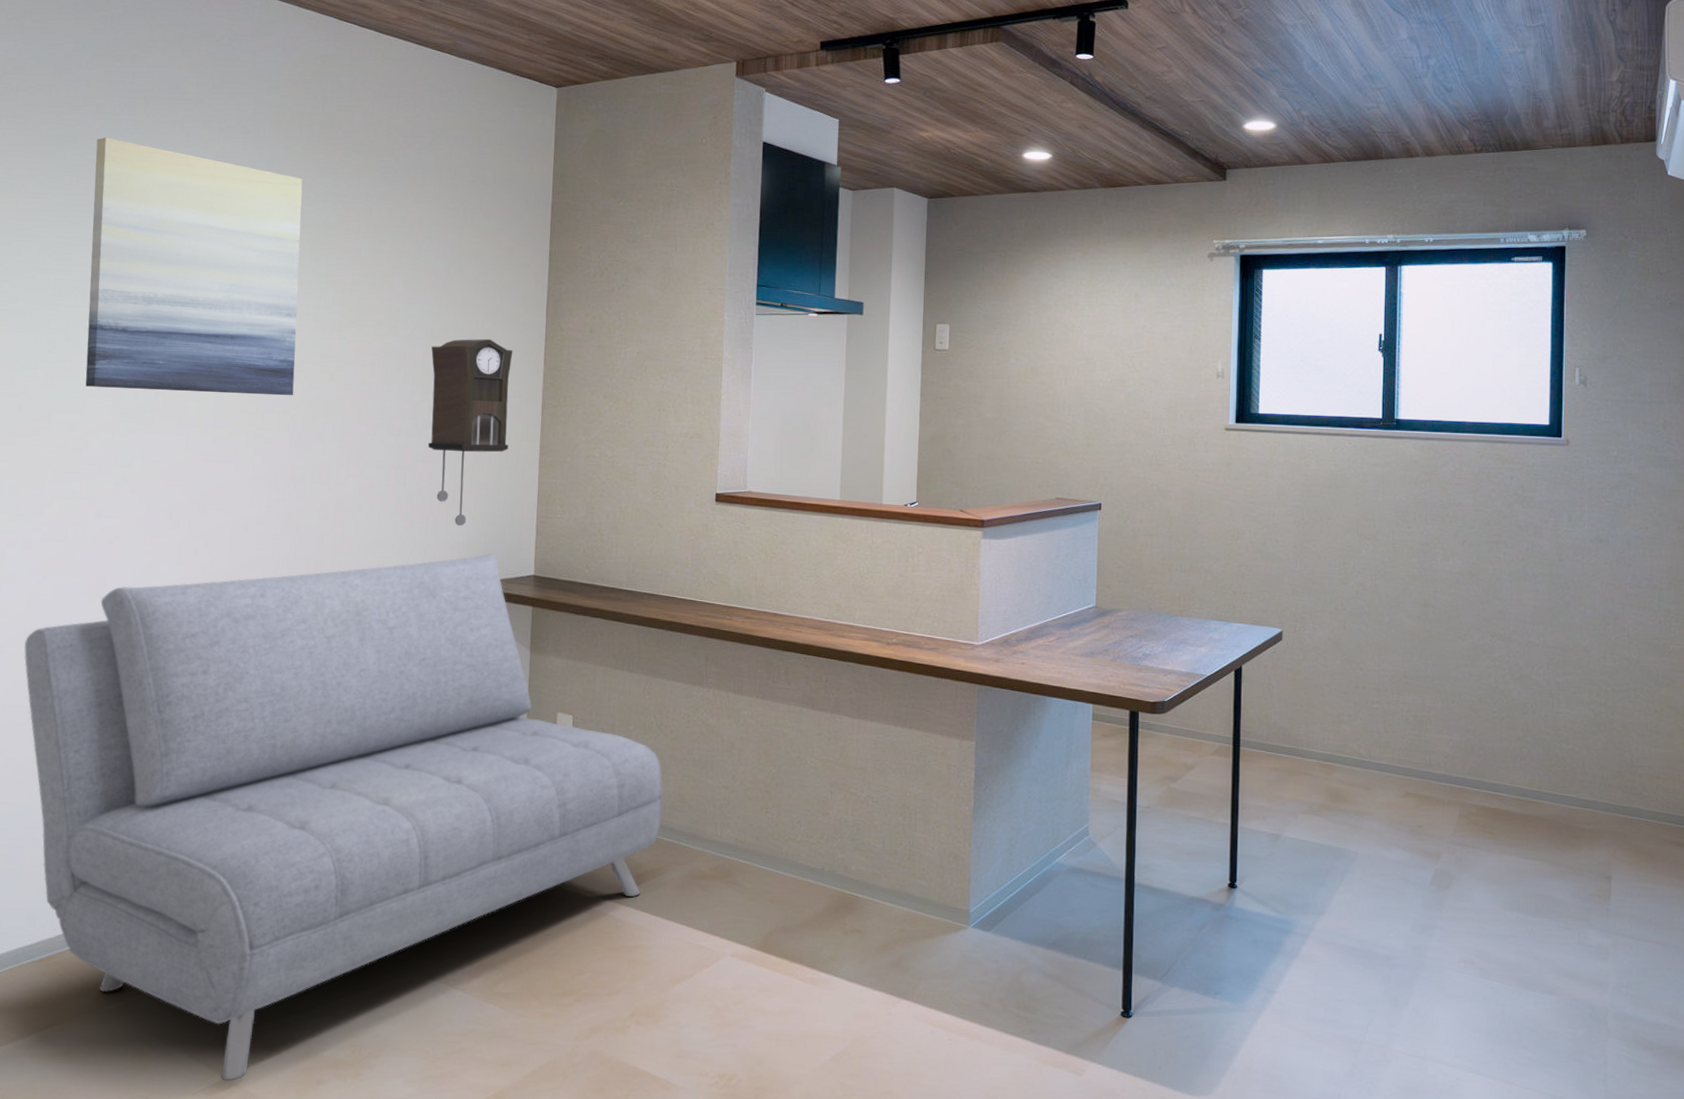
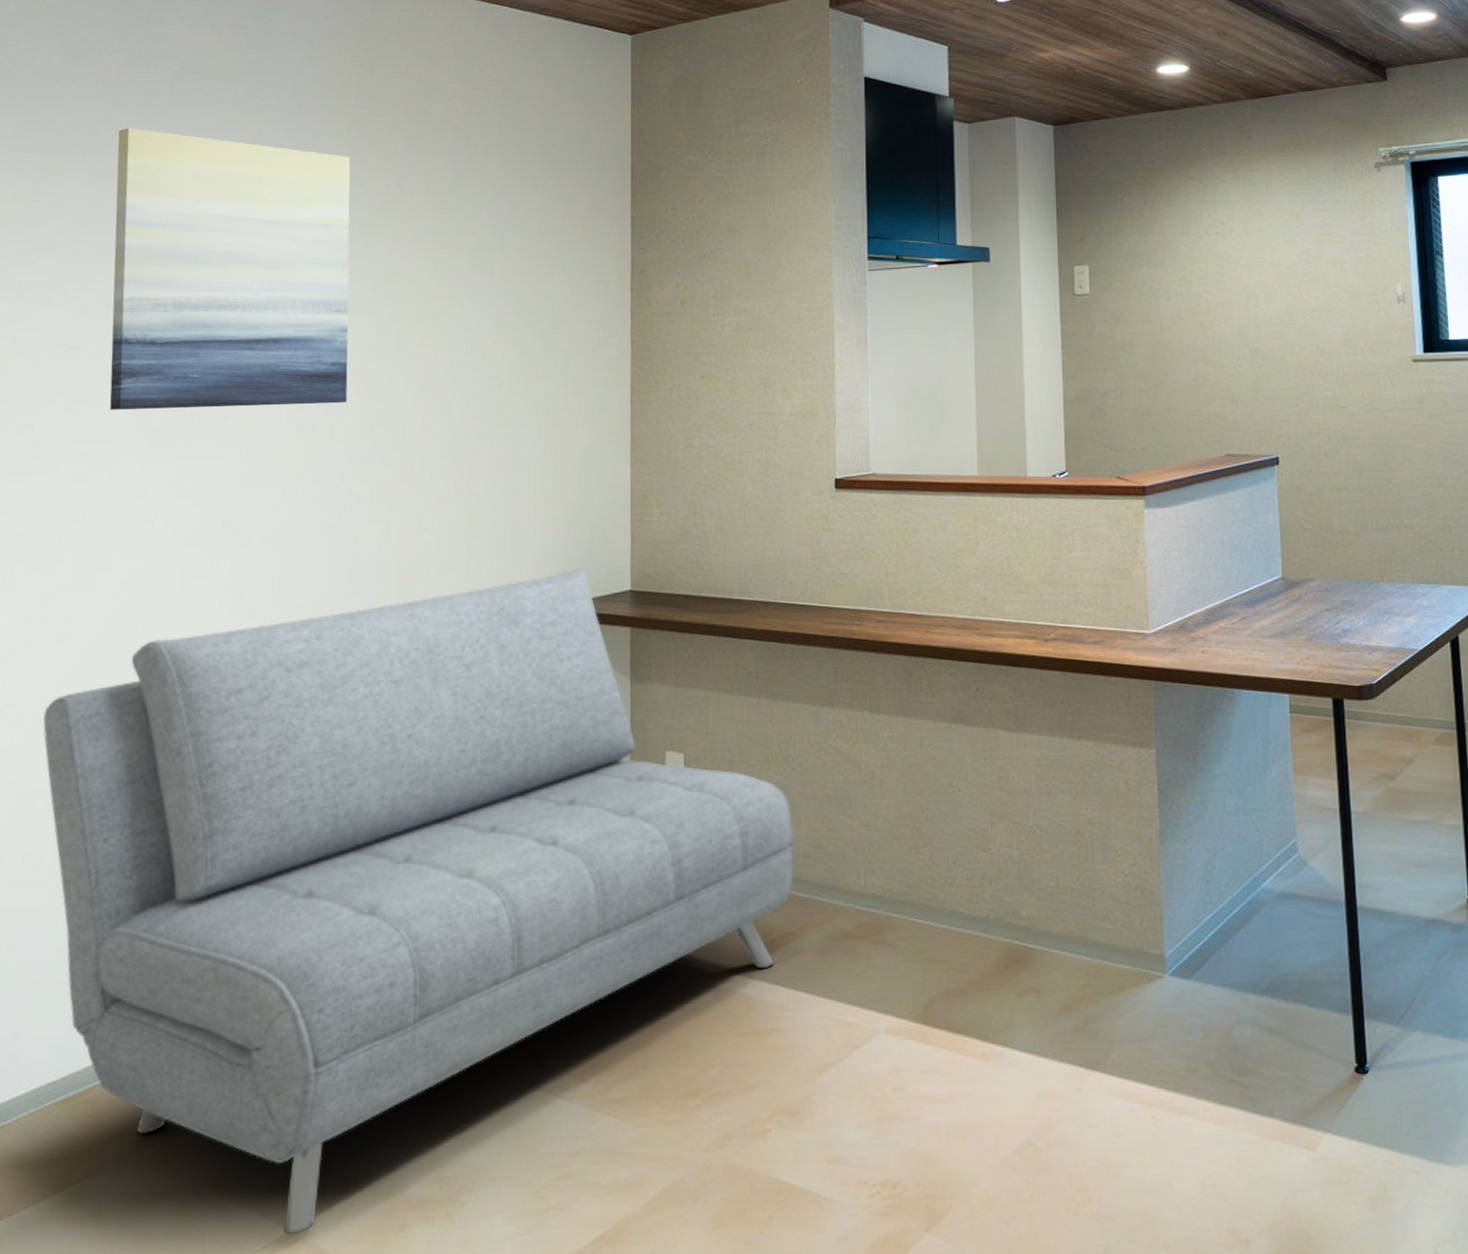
pendulum clock: present [427,338,513,526] -> none [502,321,595,539]

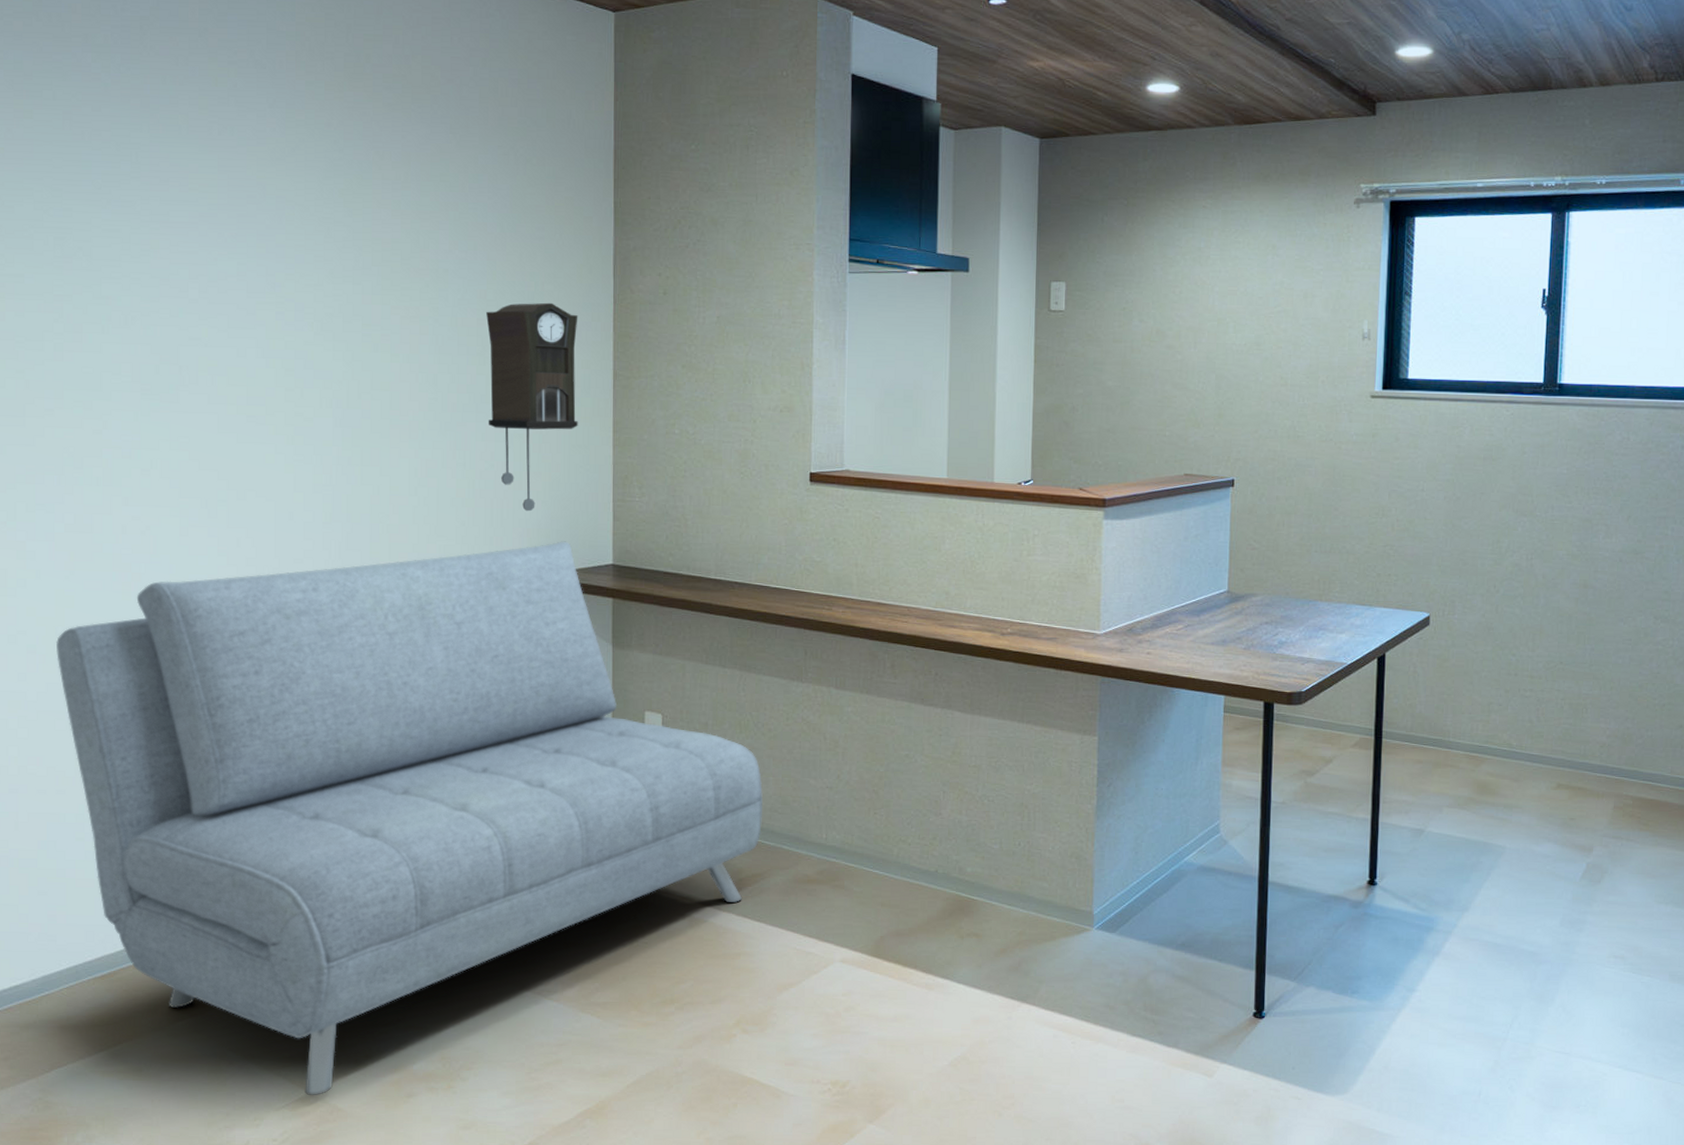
wall art: present [109,128,351,410] -> none [89,74,334,369]
pendulum clock: none [502,321,595,539] -> present [486,302,578,512]

